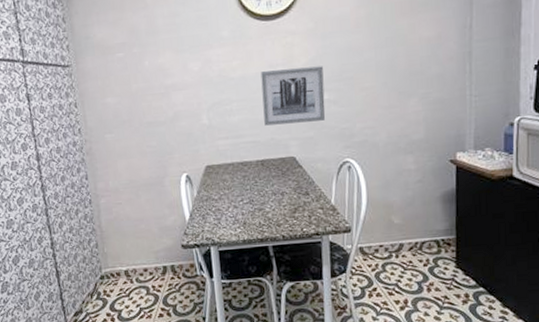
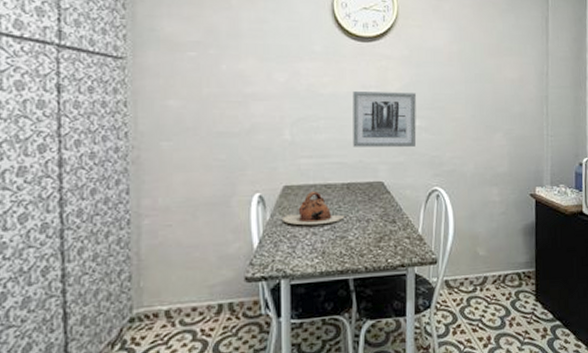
teapot: none [207,169,261,200] -> present [283,192,344,226]

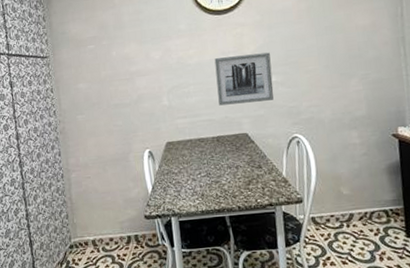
teapot: present [283,192,344,226] -> none [168,145,217,173]

